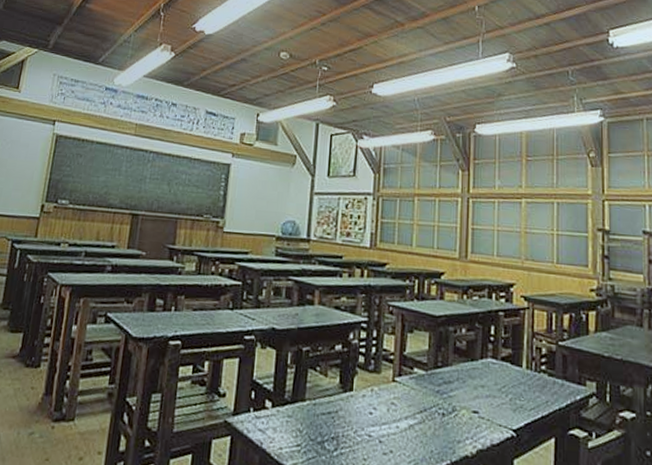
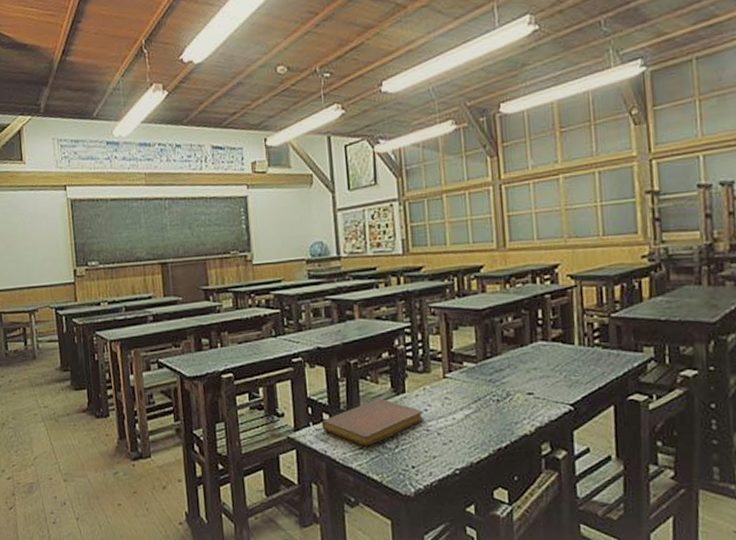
notebook: none [262,393,368,444] -> present [321,398,424,447]

